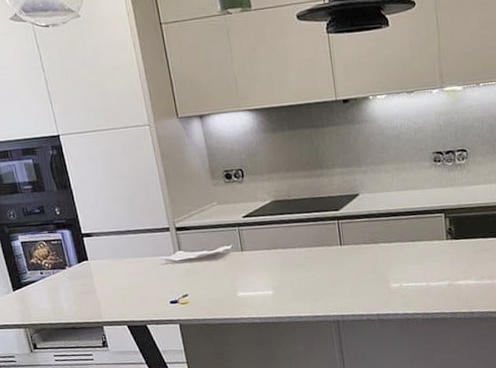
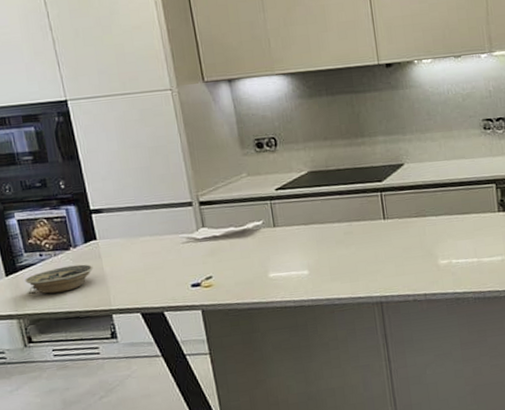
bowl: none [29,281,86,308] -> present [25,264,93,295]

